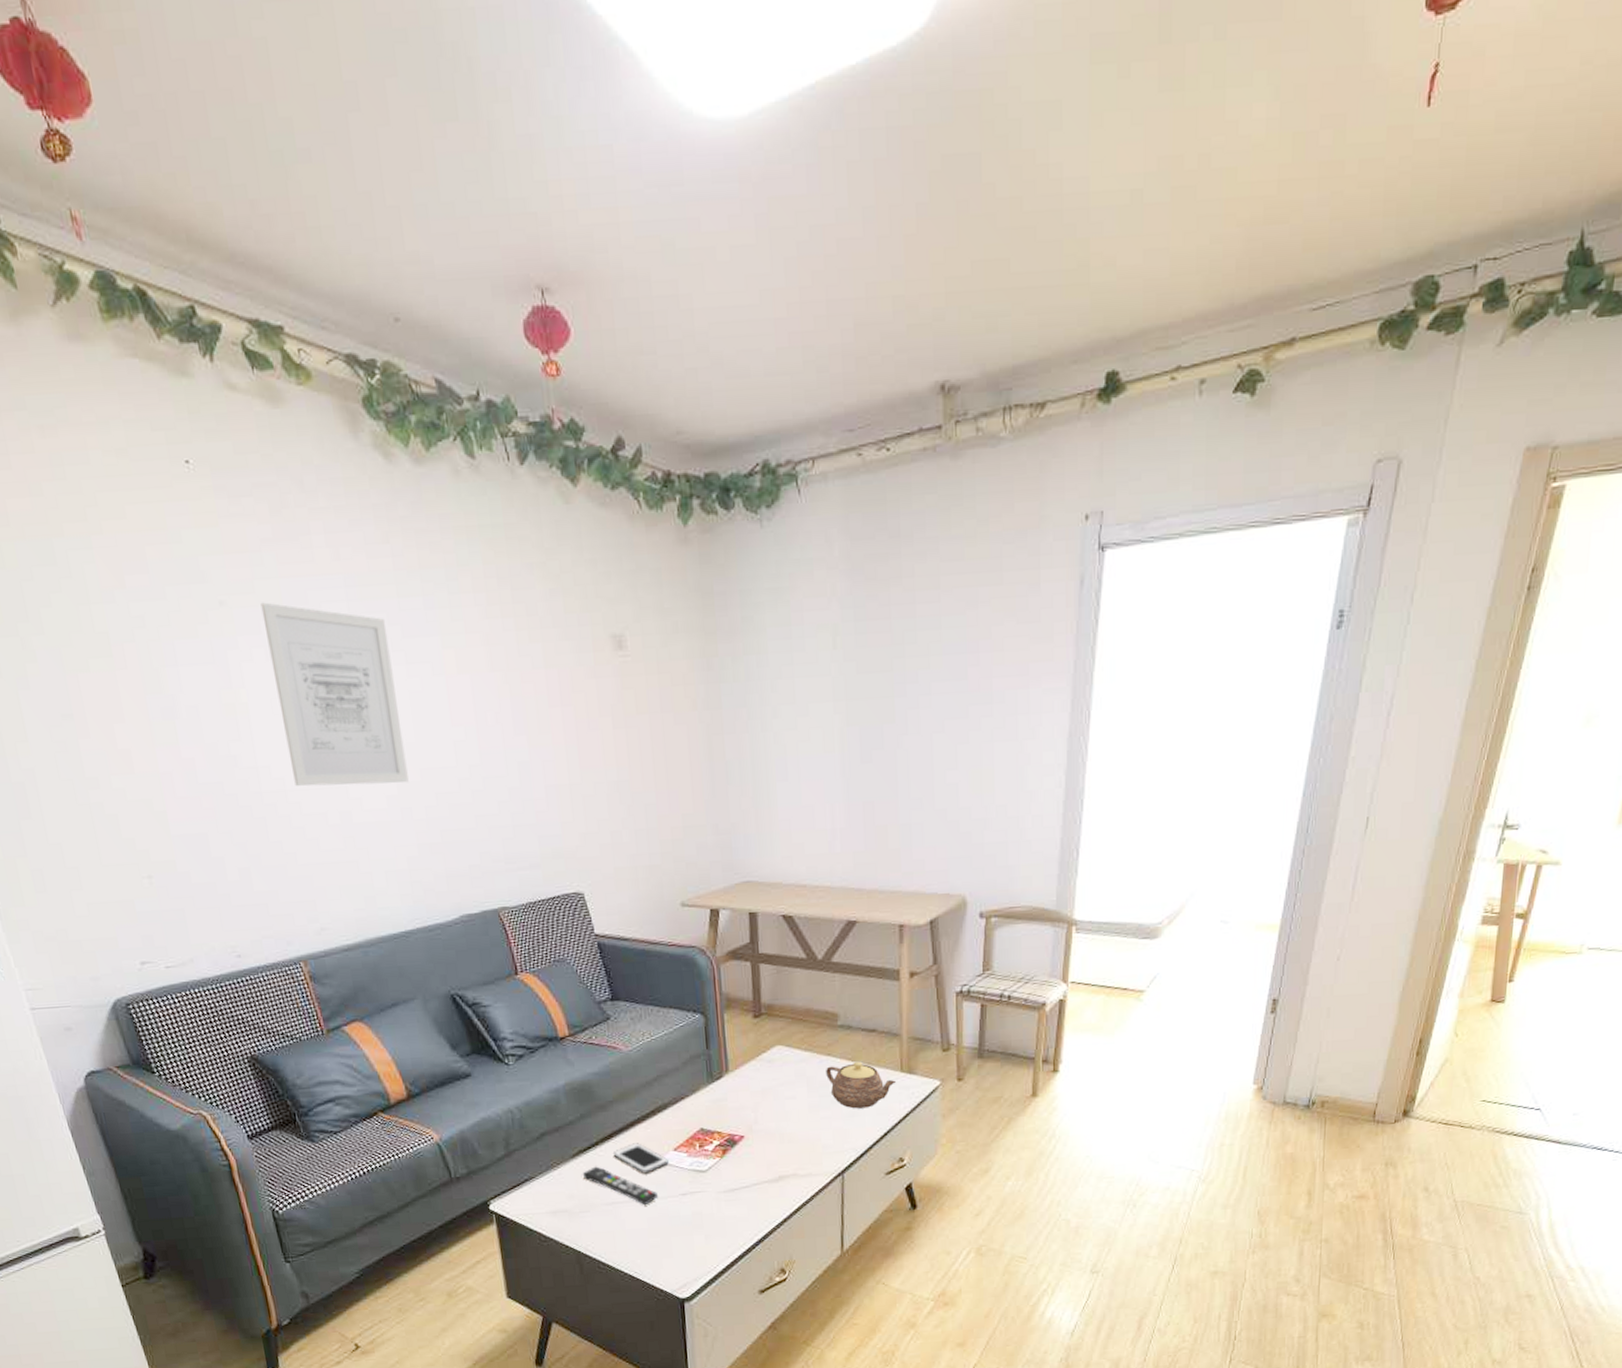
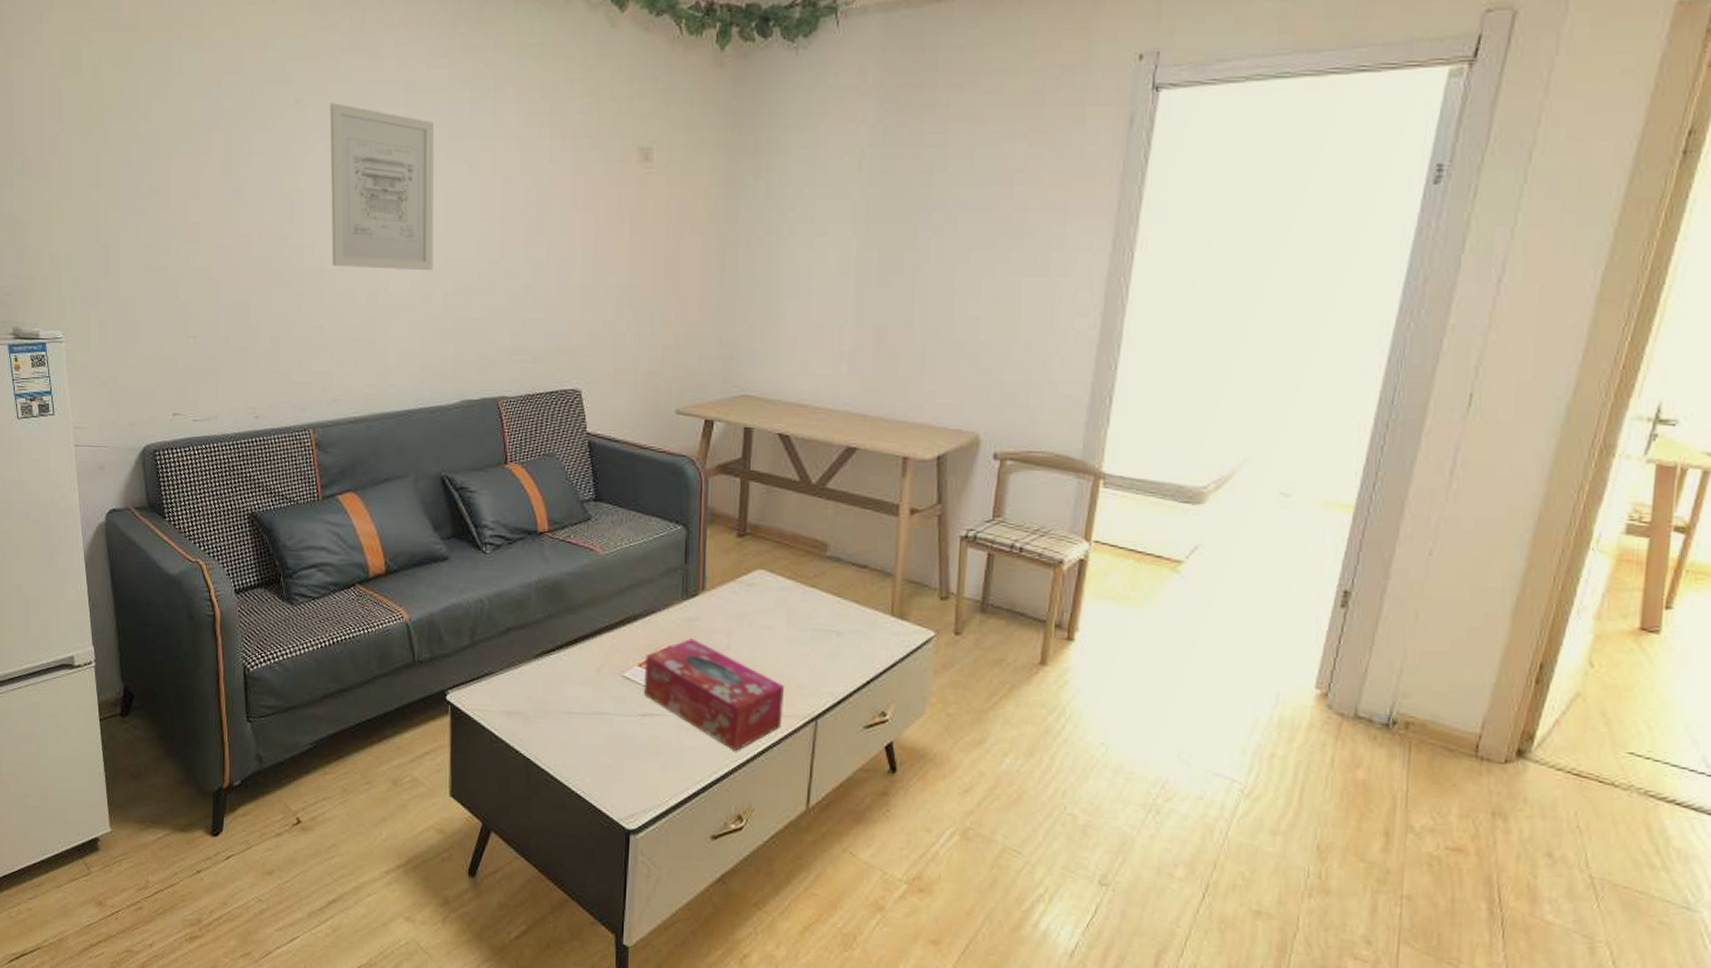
remote control: present [582,1166,658,1206] -> none [542,670,616,721]
cell phone: present [614,1143,669,1174] -> none [577,652,632,687]
tissue box: none [679,1118,813,1213] -> present [643,638,785,751]
teapot: present [826,1061,897,1109] -> none [809,598,886,651]

